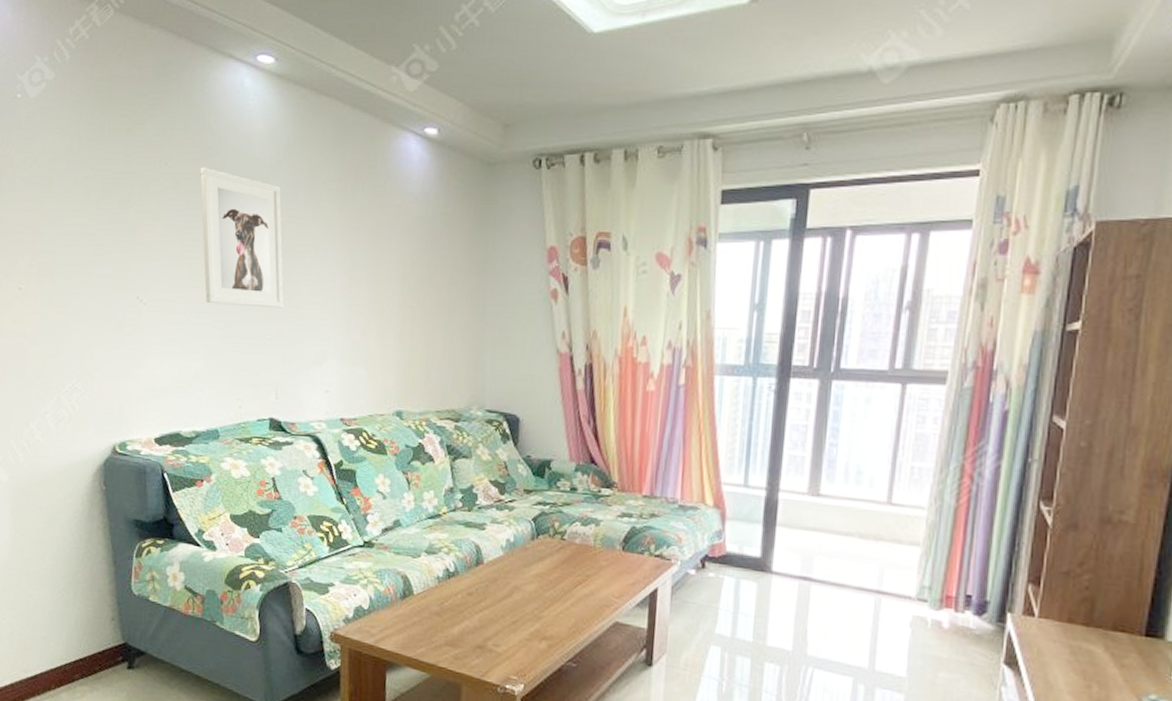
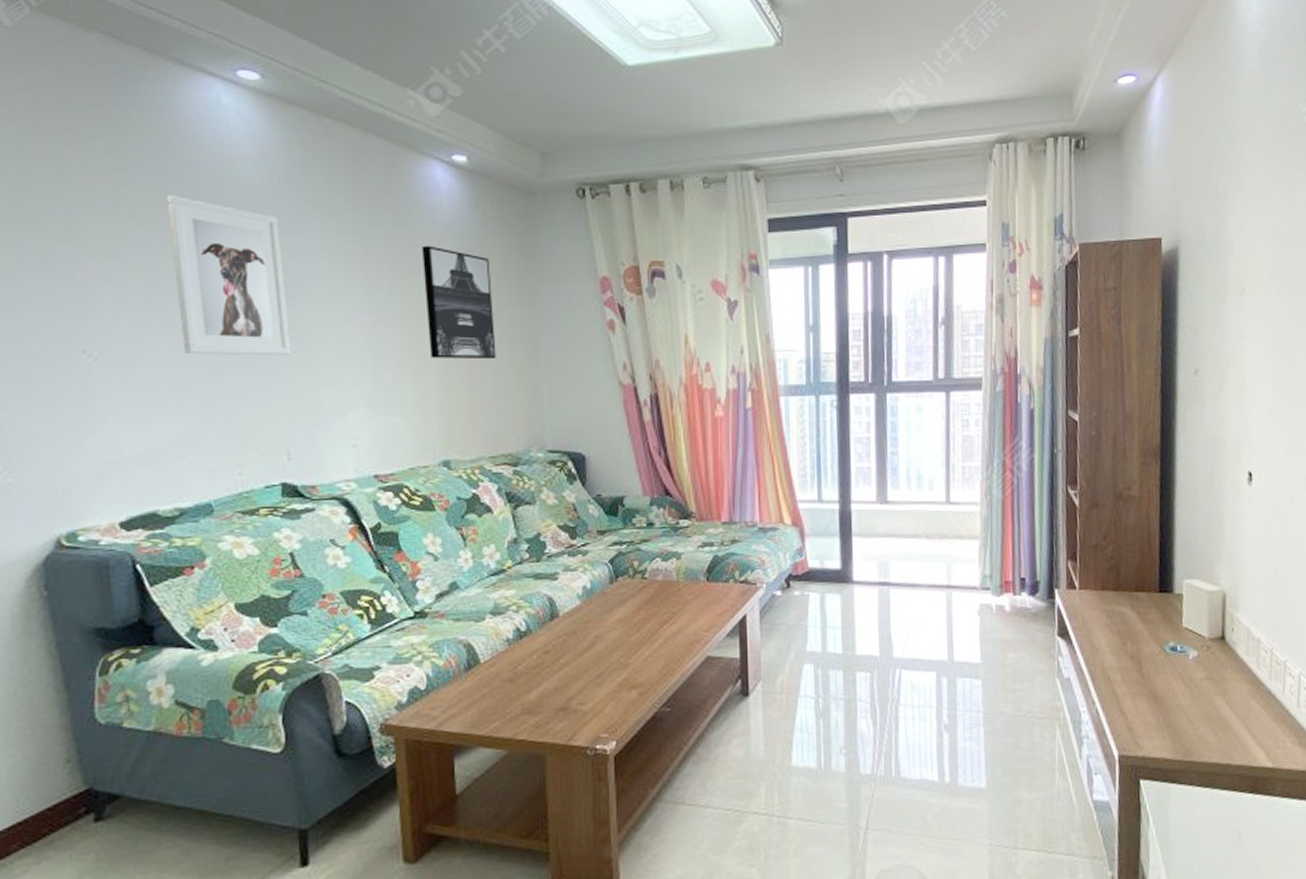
wall art: none [392,213,450,322] -> present [421,245,496,360]

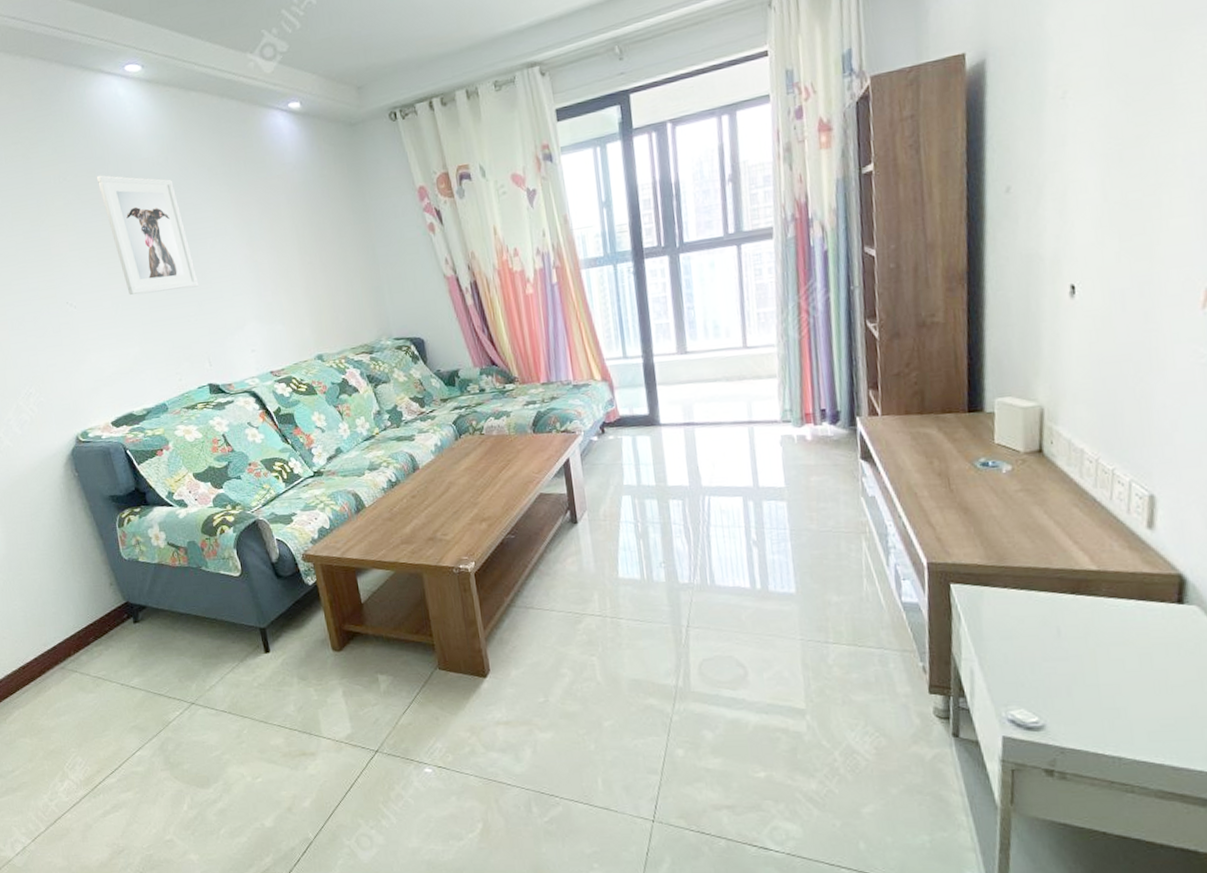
wall art: present [421,245,496,360] -> none [277,183,345,275]

